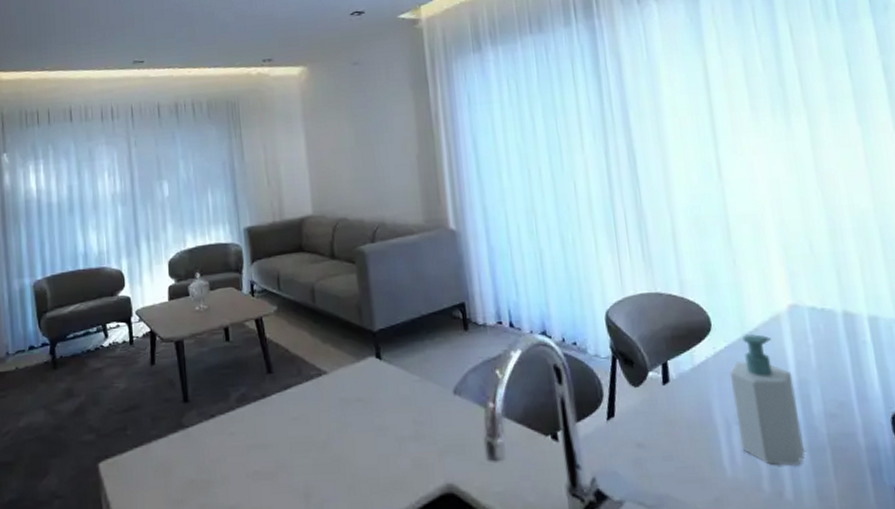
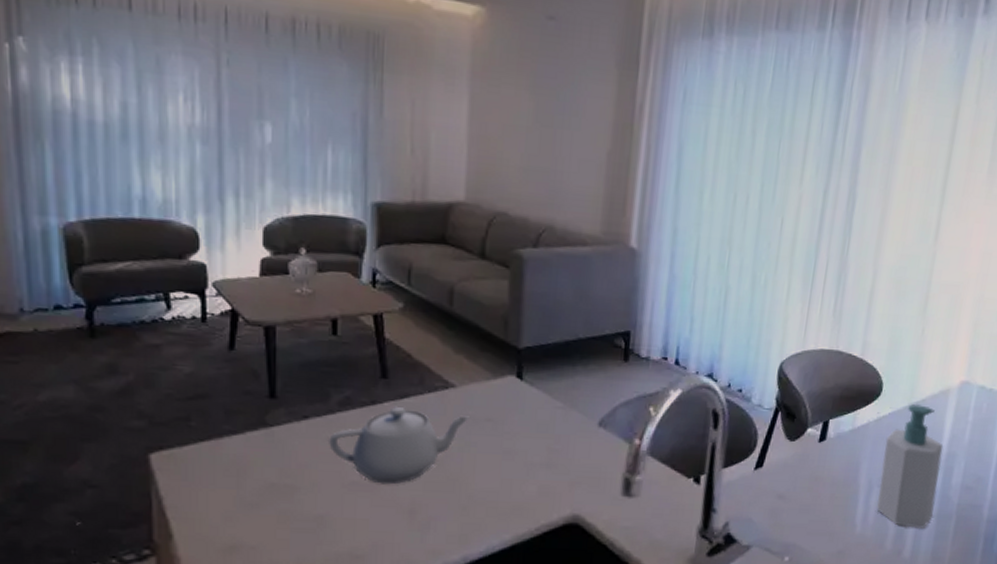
teapot: none [232,397,343,471] -> present [329,406,469,485]

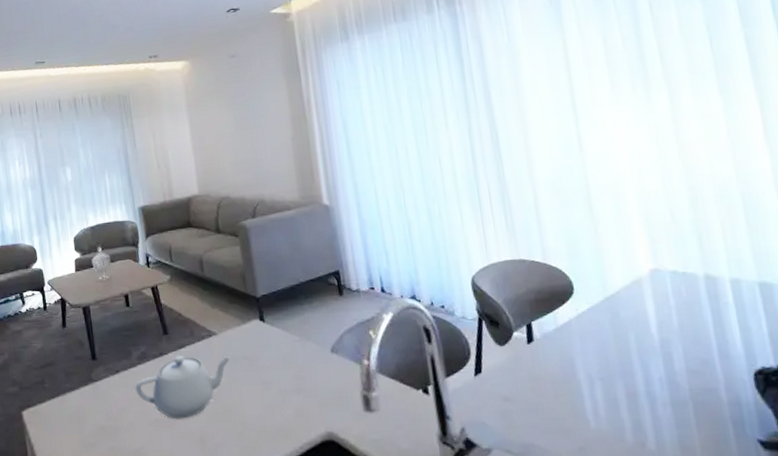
soap bottle: present [877,404,944,528] -> none [592,297,666,418]

